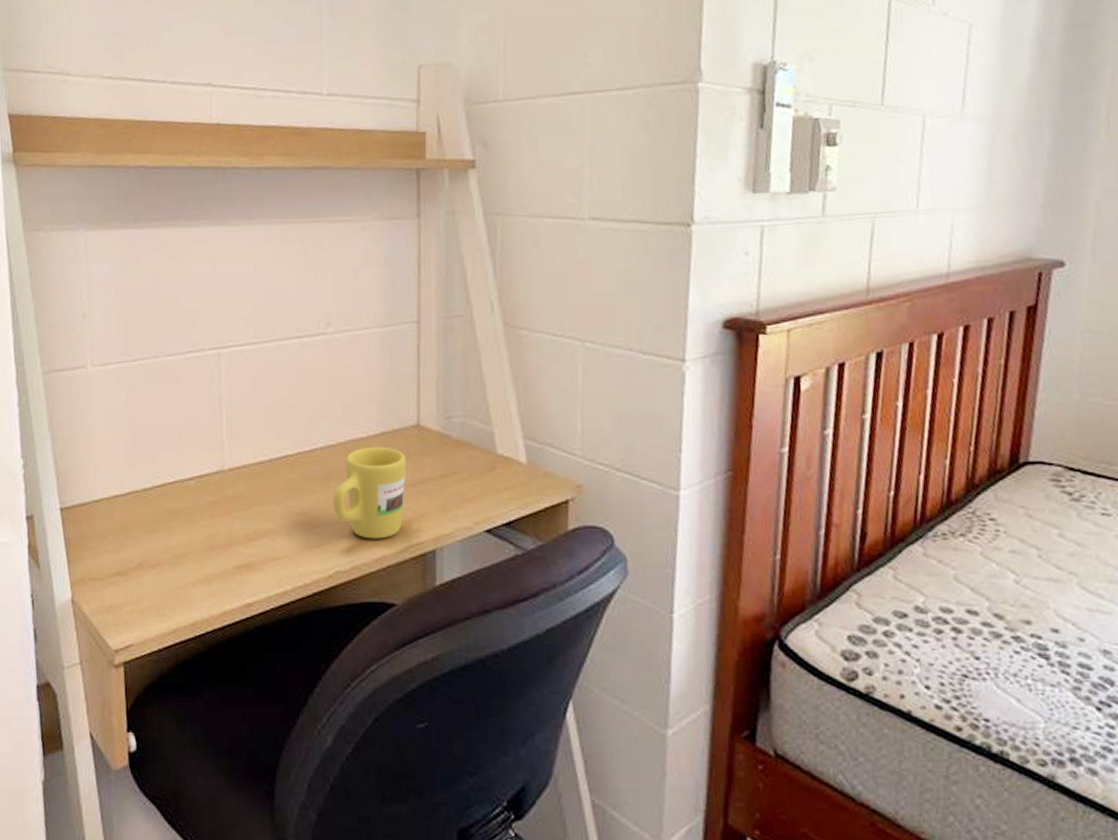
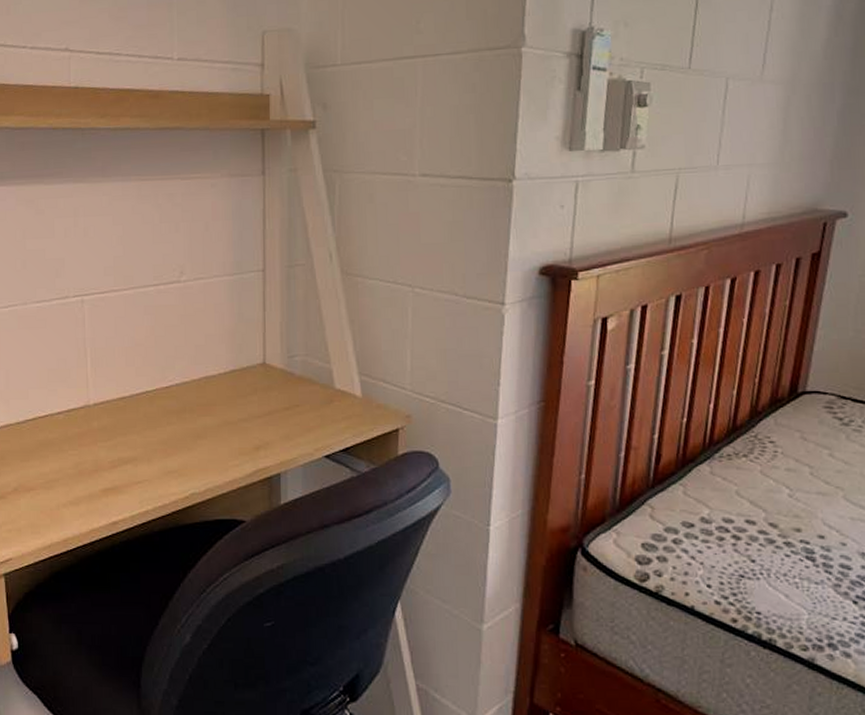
mug: present [333,446,406,539] -> none [188,383,254,465]

